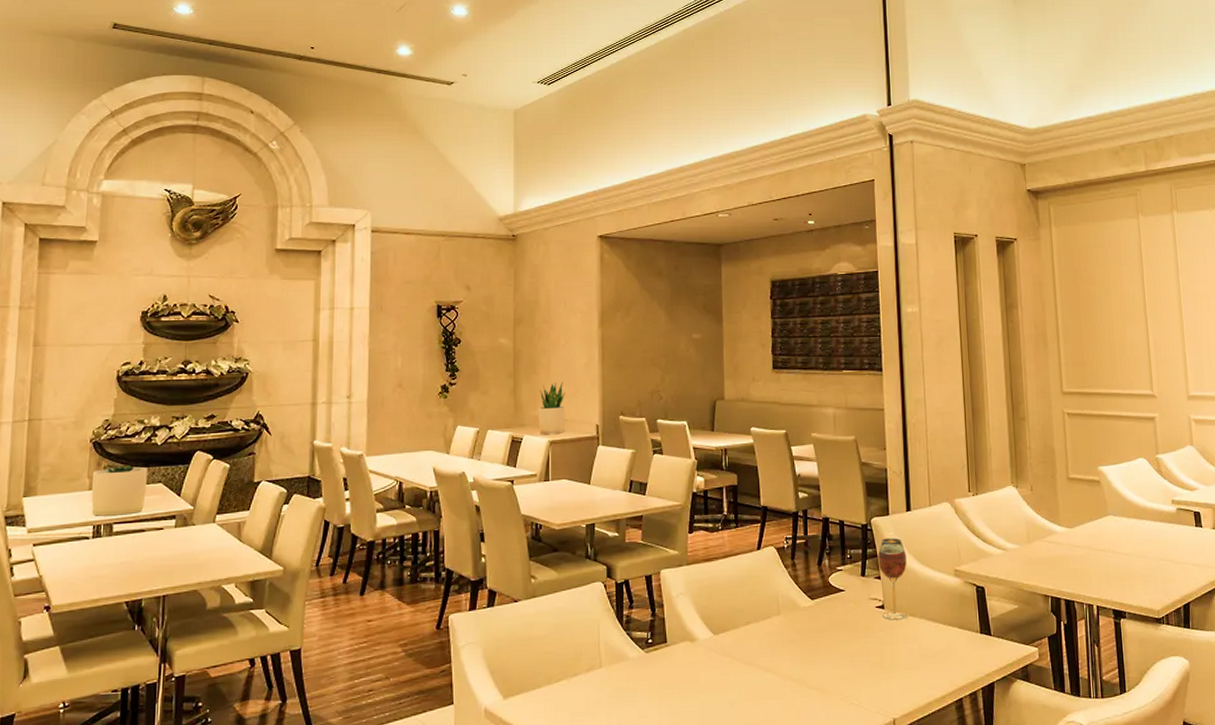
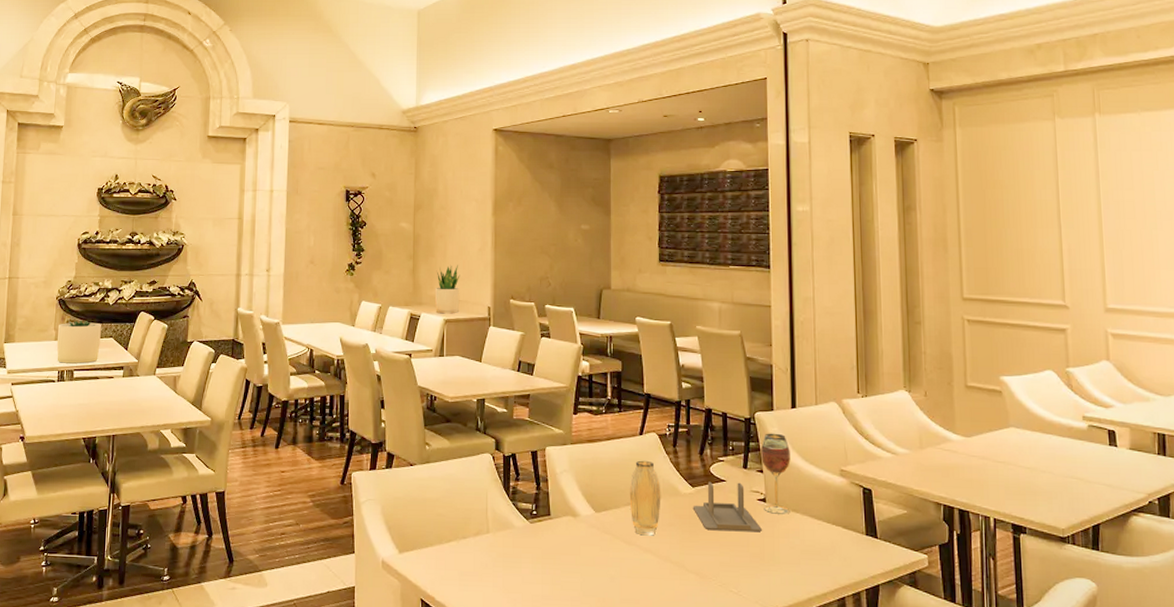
vase: none [748,576,781,655] -> present [629,460,661,536]
napkin holder: none [812,591,881,642] -> present [692,481,762,531]

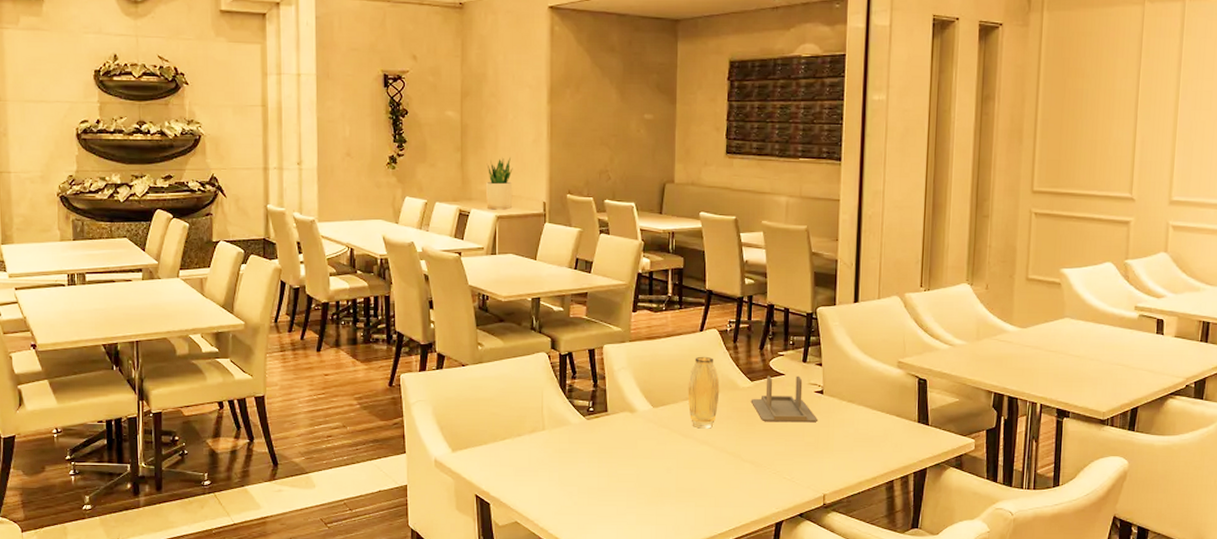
planter: present [56,320,101,364] -> none [62,218,113,266]
wineglass: present [760,433,790,514] -> none [820,327,850,405]

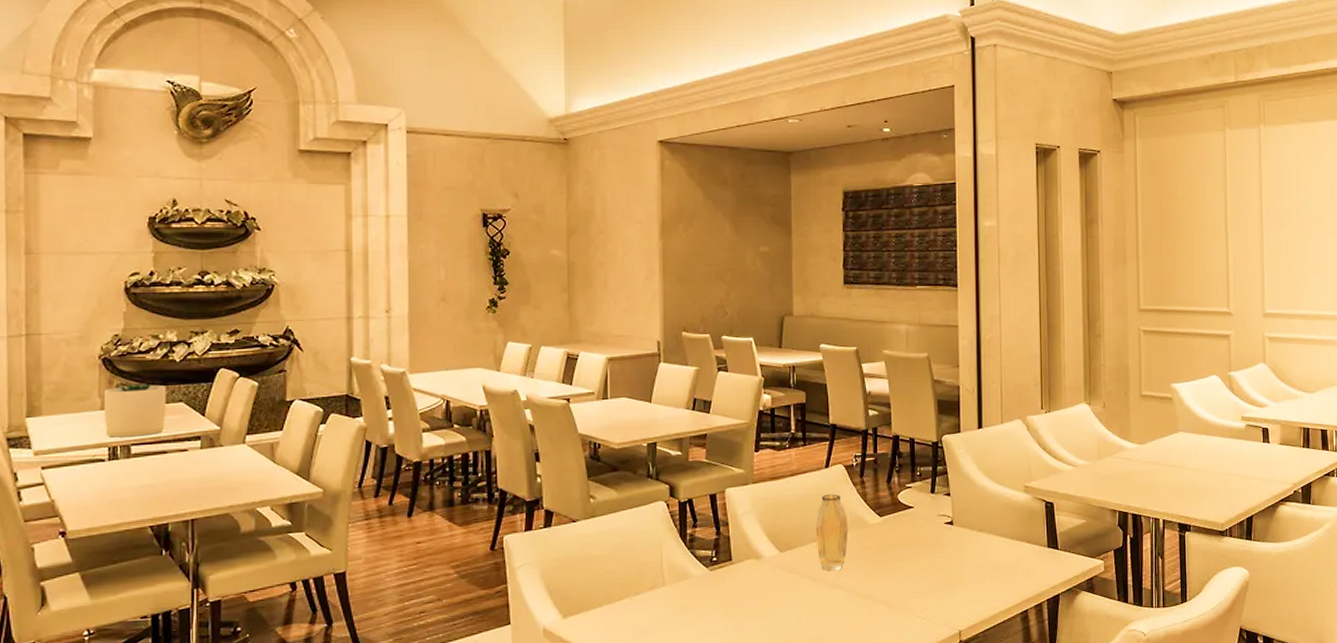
planter: none [62,218,113,266] -> present [103,382,166,437]
planter: present [485,157,513,210] -> none [595,296,625,352]
napkin holder: present [750,375,818,422] -> none [880,507,949,558]

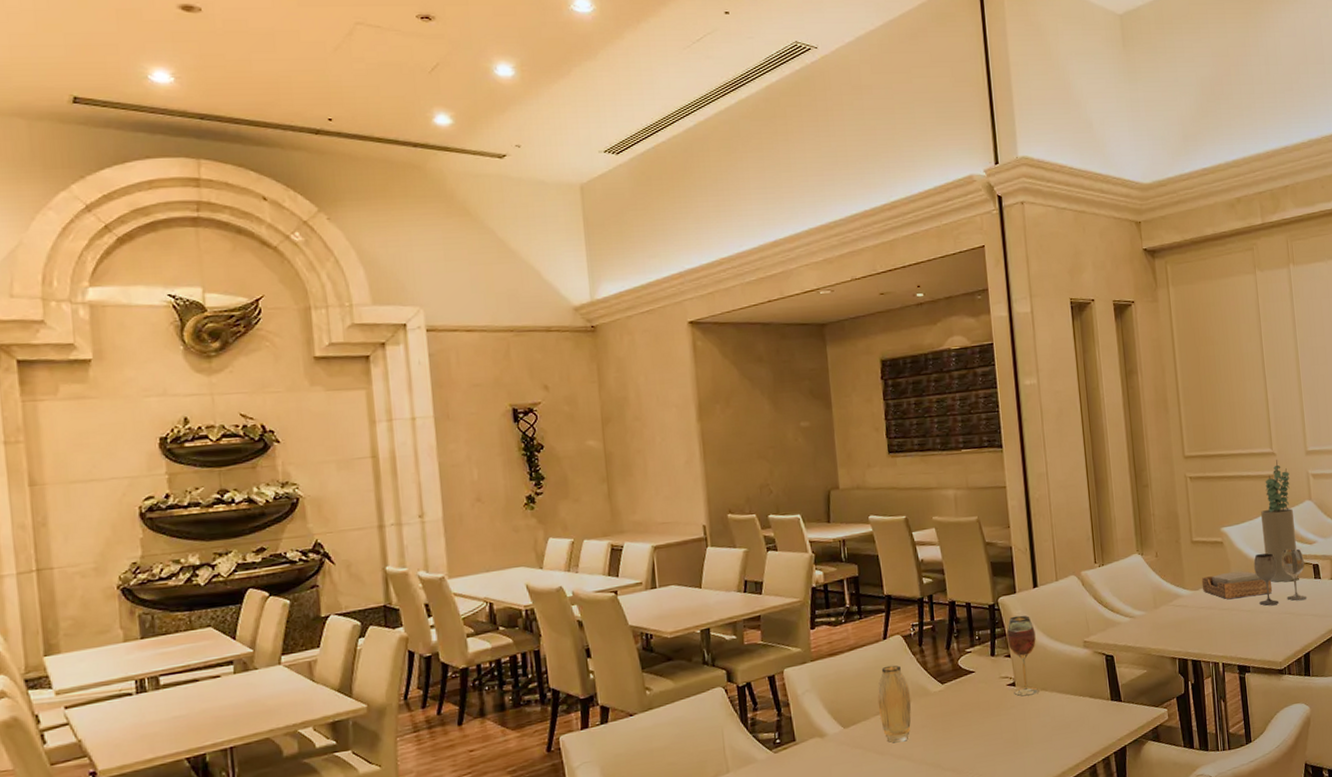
planter: present [103,382,166,437] -> none [125,610,195,670]
wineglass: none [947,455,977,536] -> present [1006,615,1038,697]
napkin holder: none [1147,429,1219,456] -> present [1201,571,1273,599]
wineglass: none [1202,411,1254,465] -> present [1253,548,1306,606]
vase: none [1213,320,1248,444] -> present [1261,460,1299,583]

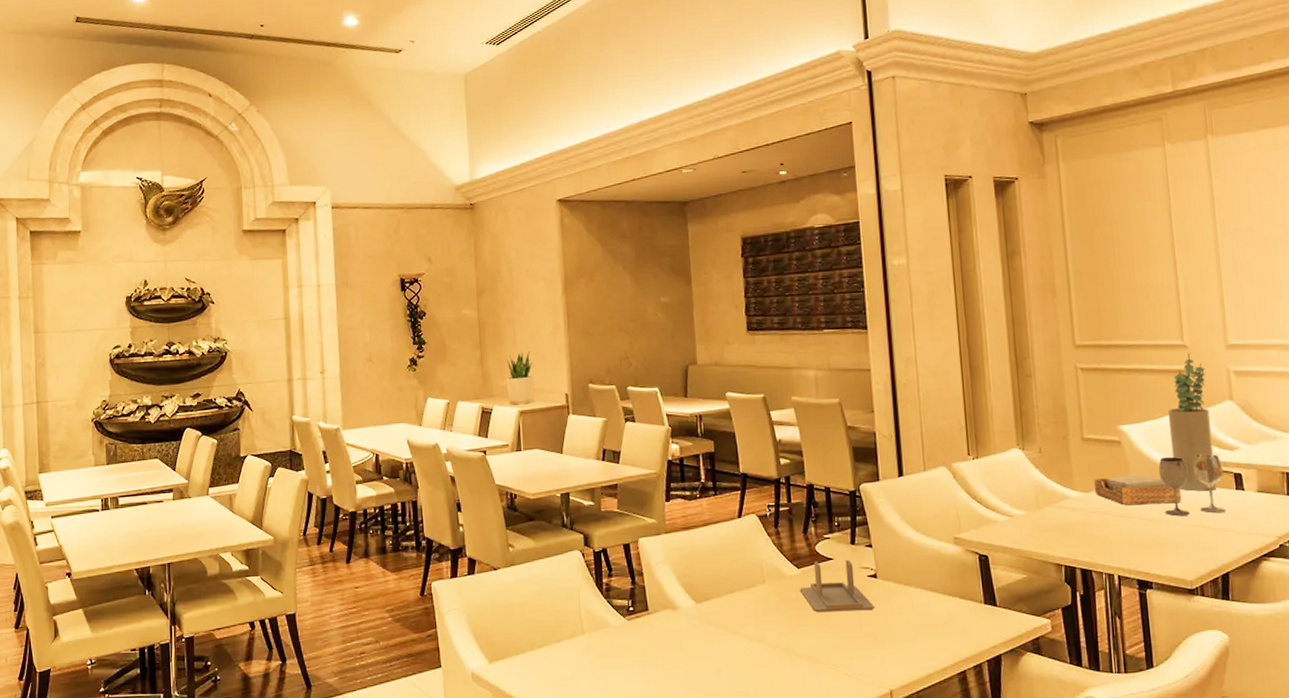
planter: none [637,482,670,541] -> present [506,351,535,405]
vase: present [877,665,912,743] -> none [730,544,766,624]
napkin holder: none [943,671,1013,724] -> present [799,559,874,611]
wineglass: present [1006,615,1038,697] -> none [867,504,902,590]

